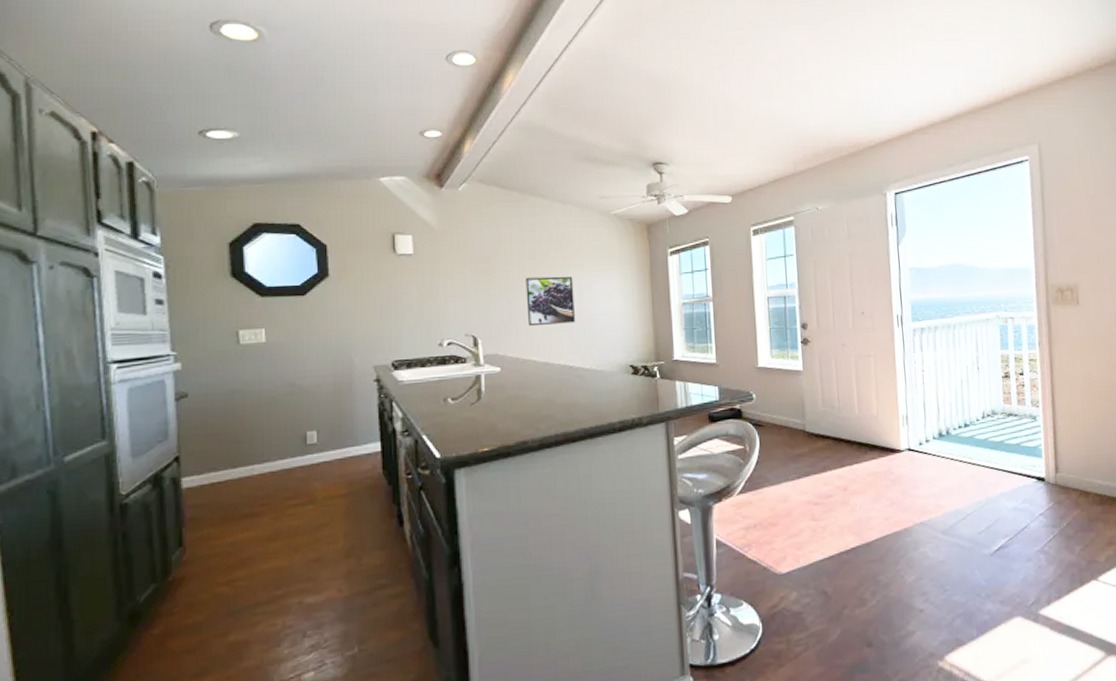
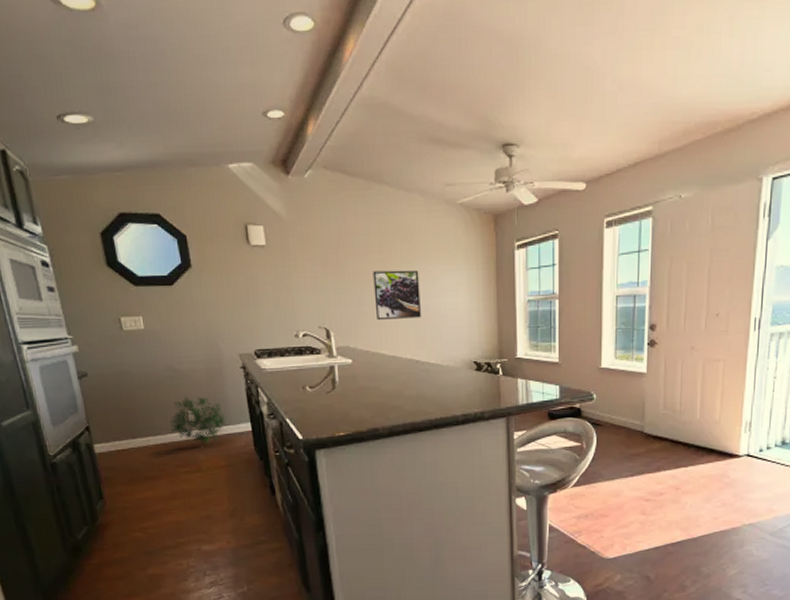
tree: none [282,415,352,472] -> present [170,396,227,446]

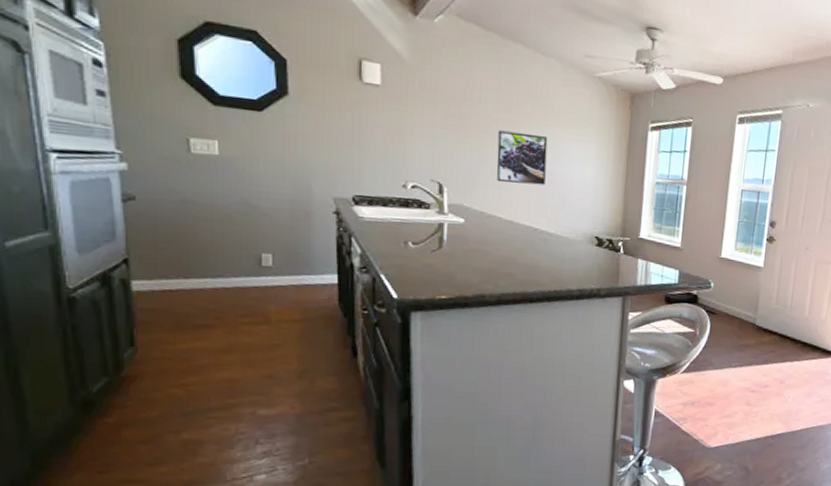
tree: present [170,396,227,446] -> none [236,237,308,295]

